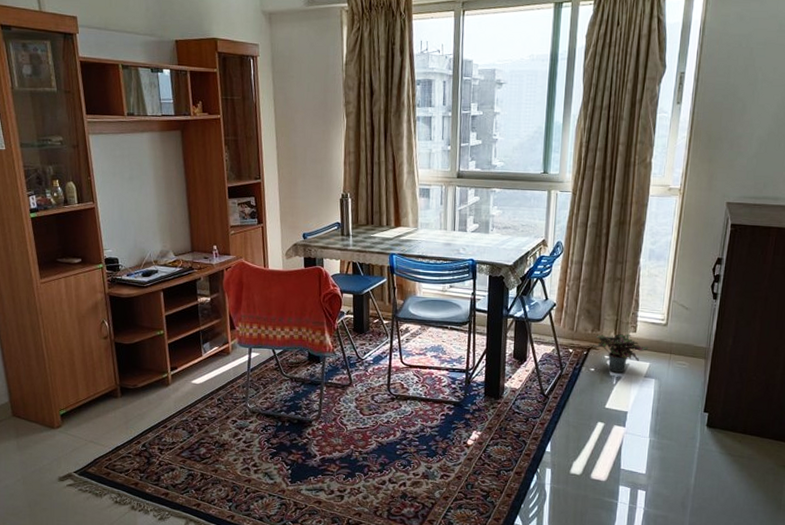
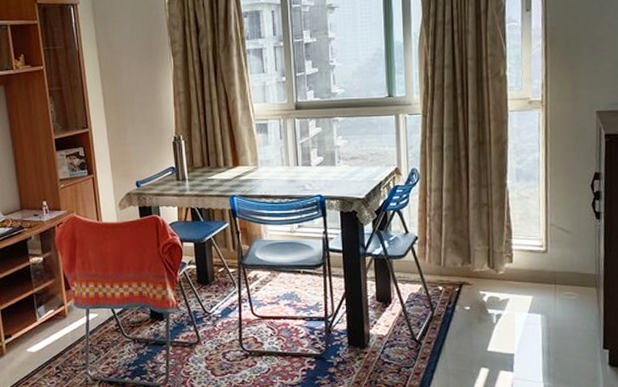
potted plant: present [588,333,650,373] -> none [459,264,531,309]

